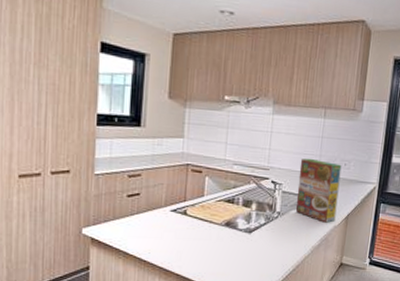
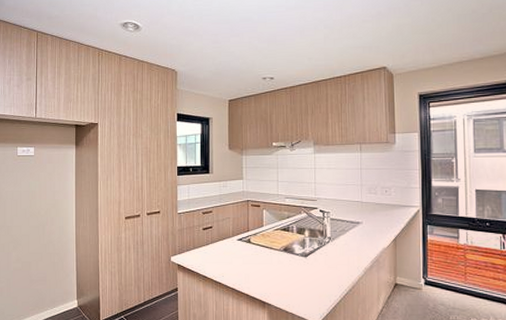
cereal box: present [295,158,342,223] -> none [343,188,384,245]

